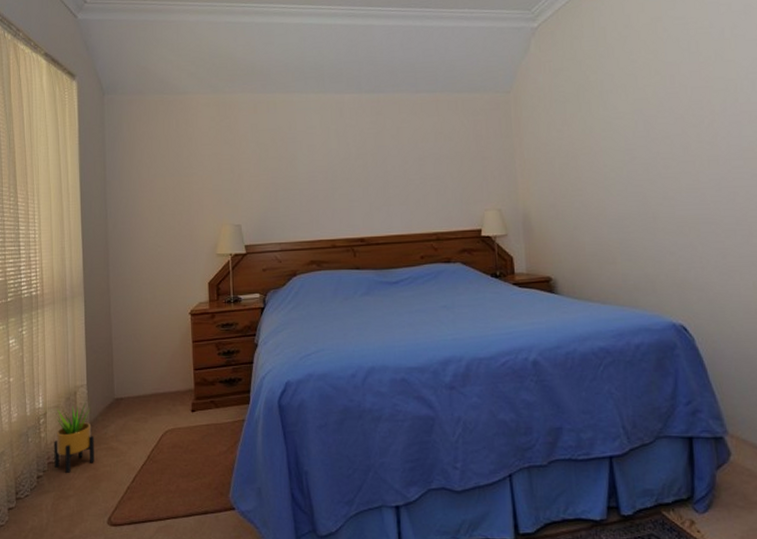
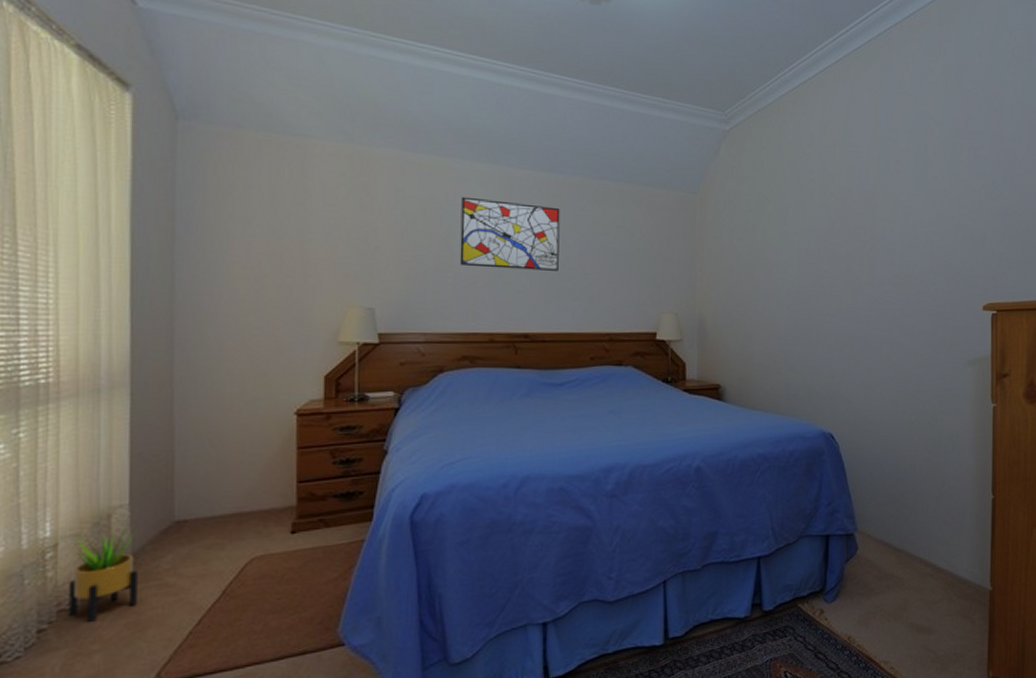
wall art: none [301,123,386,183] -> present [459,196,560,271]

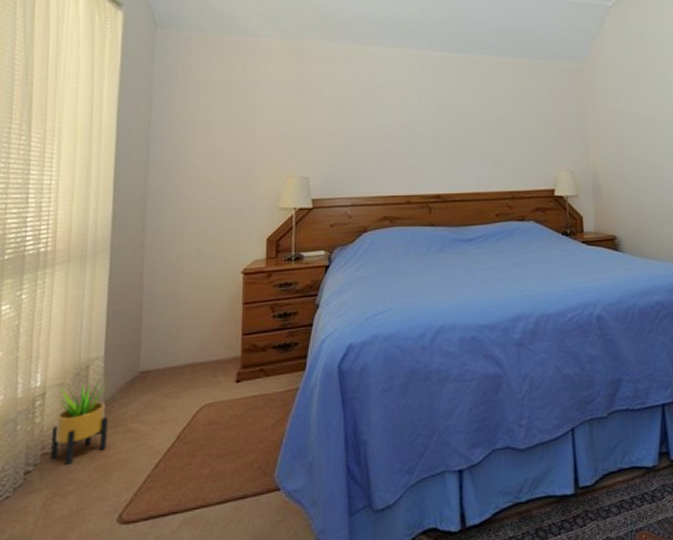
wall art: present [459,196,560,271] -> none [380,77,466,138]

